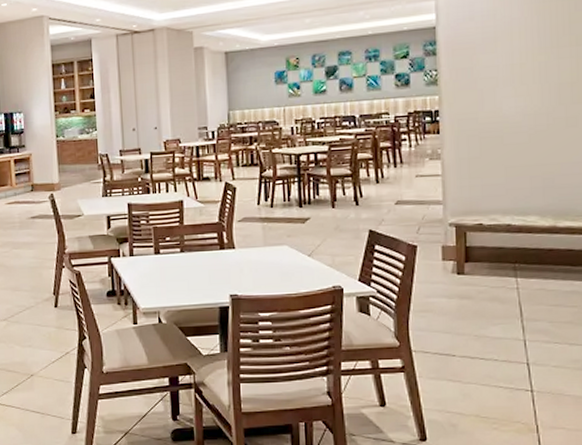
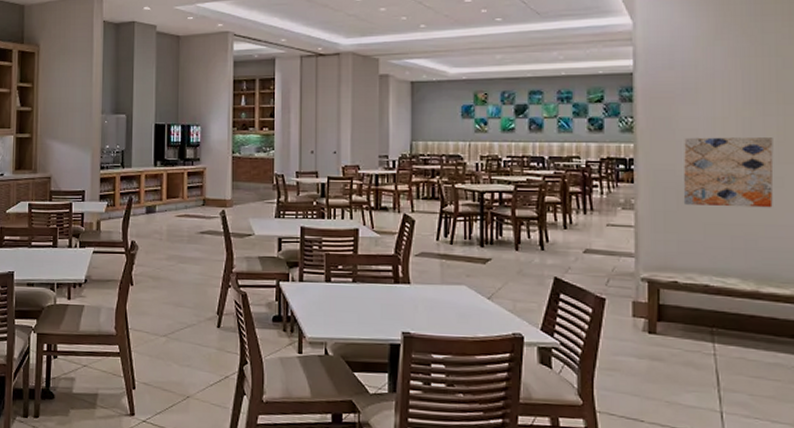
wall art: none [485,79,568,150] -> present [683,137,774,208]

